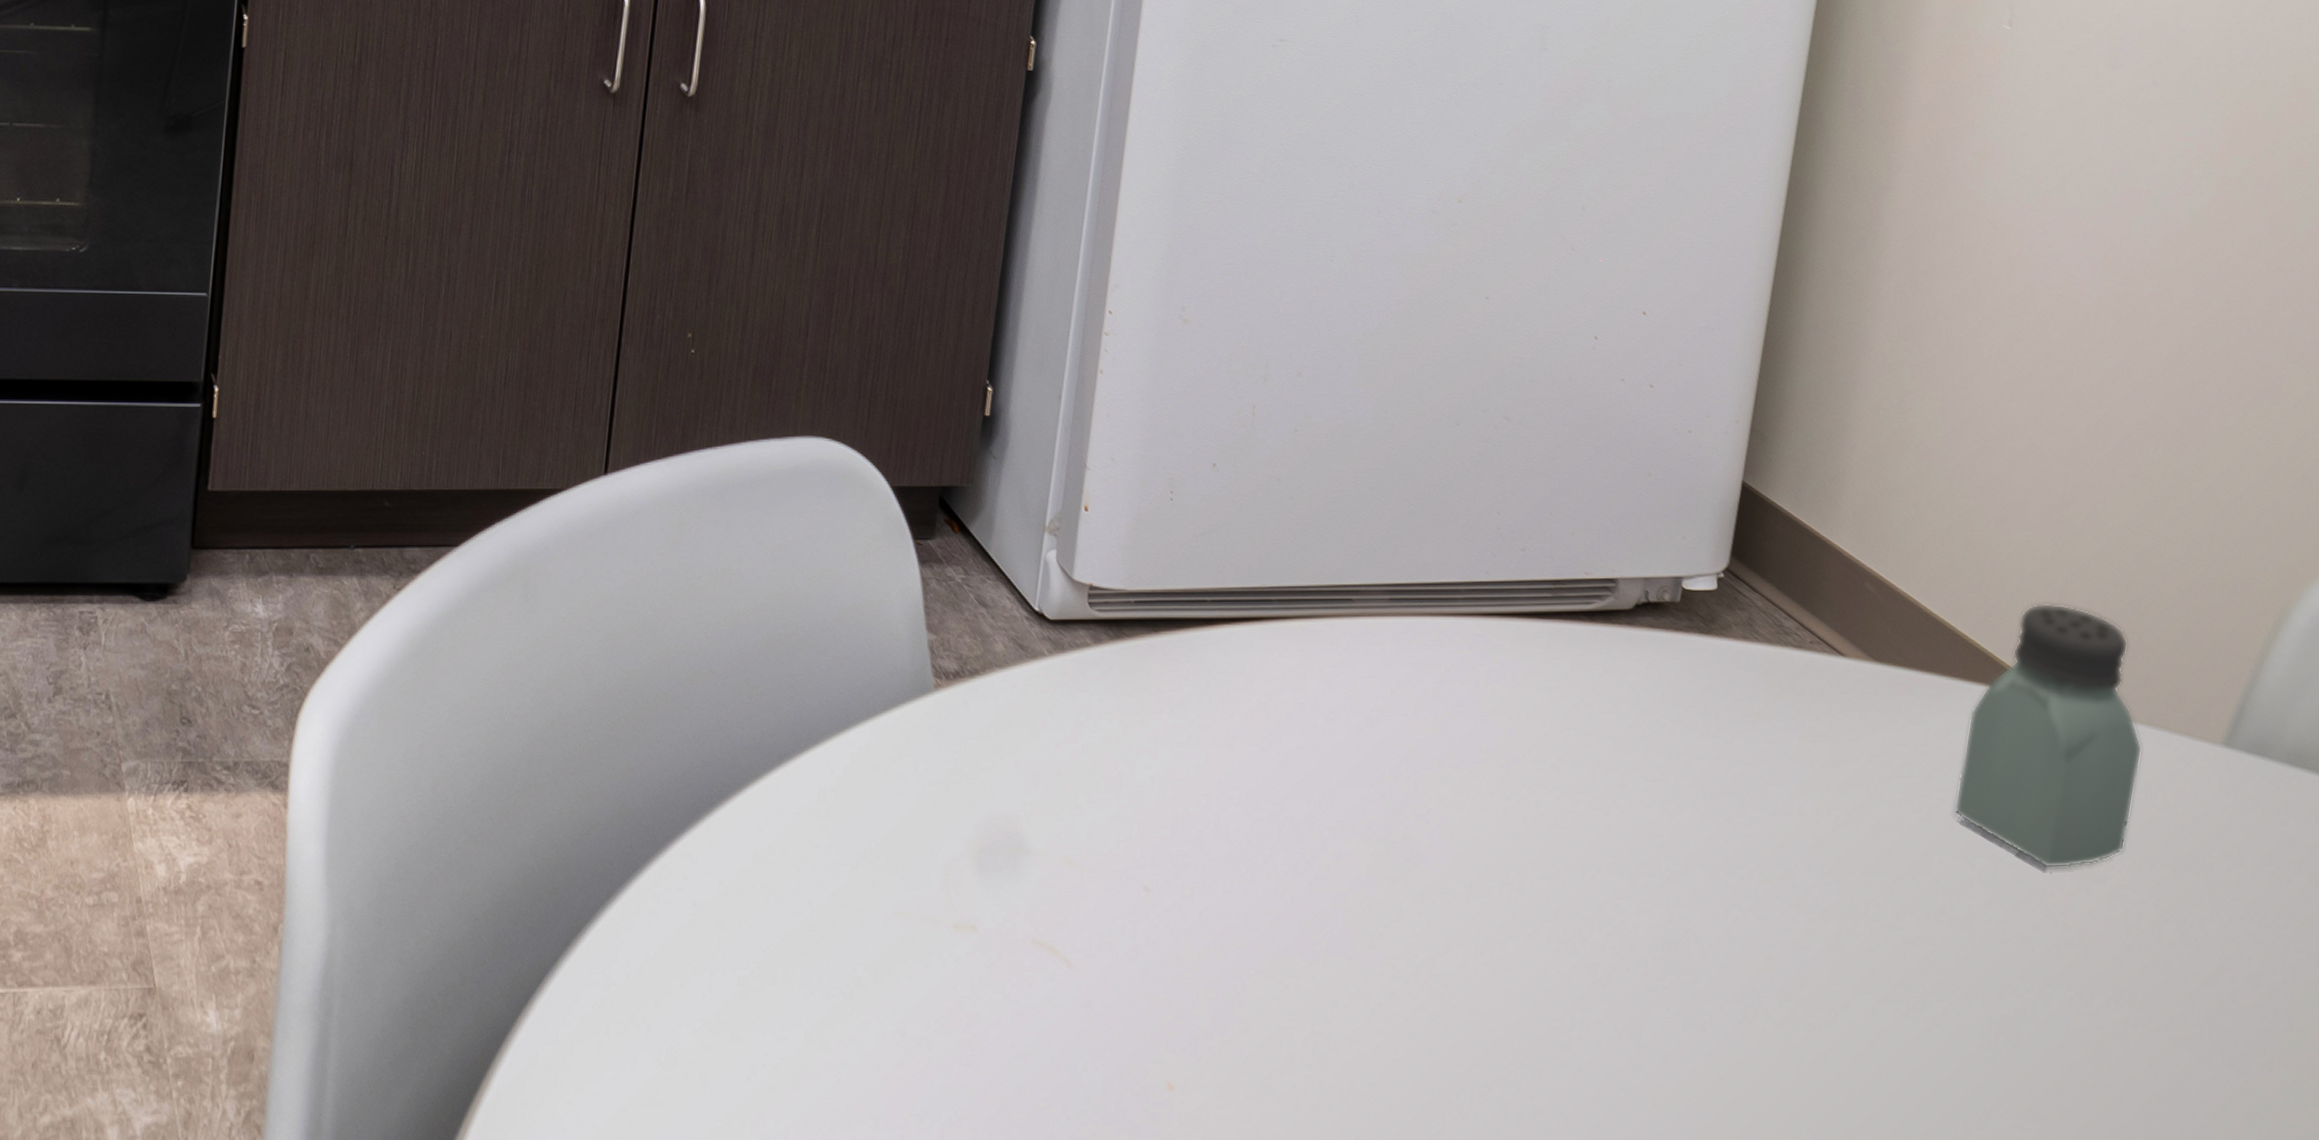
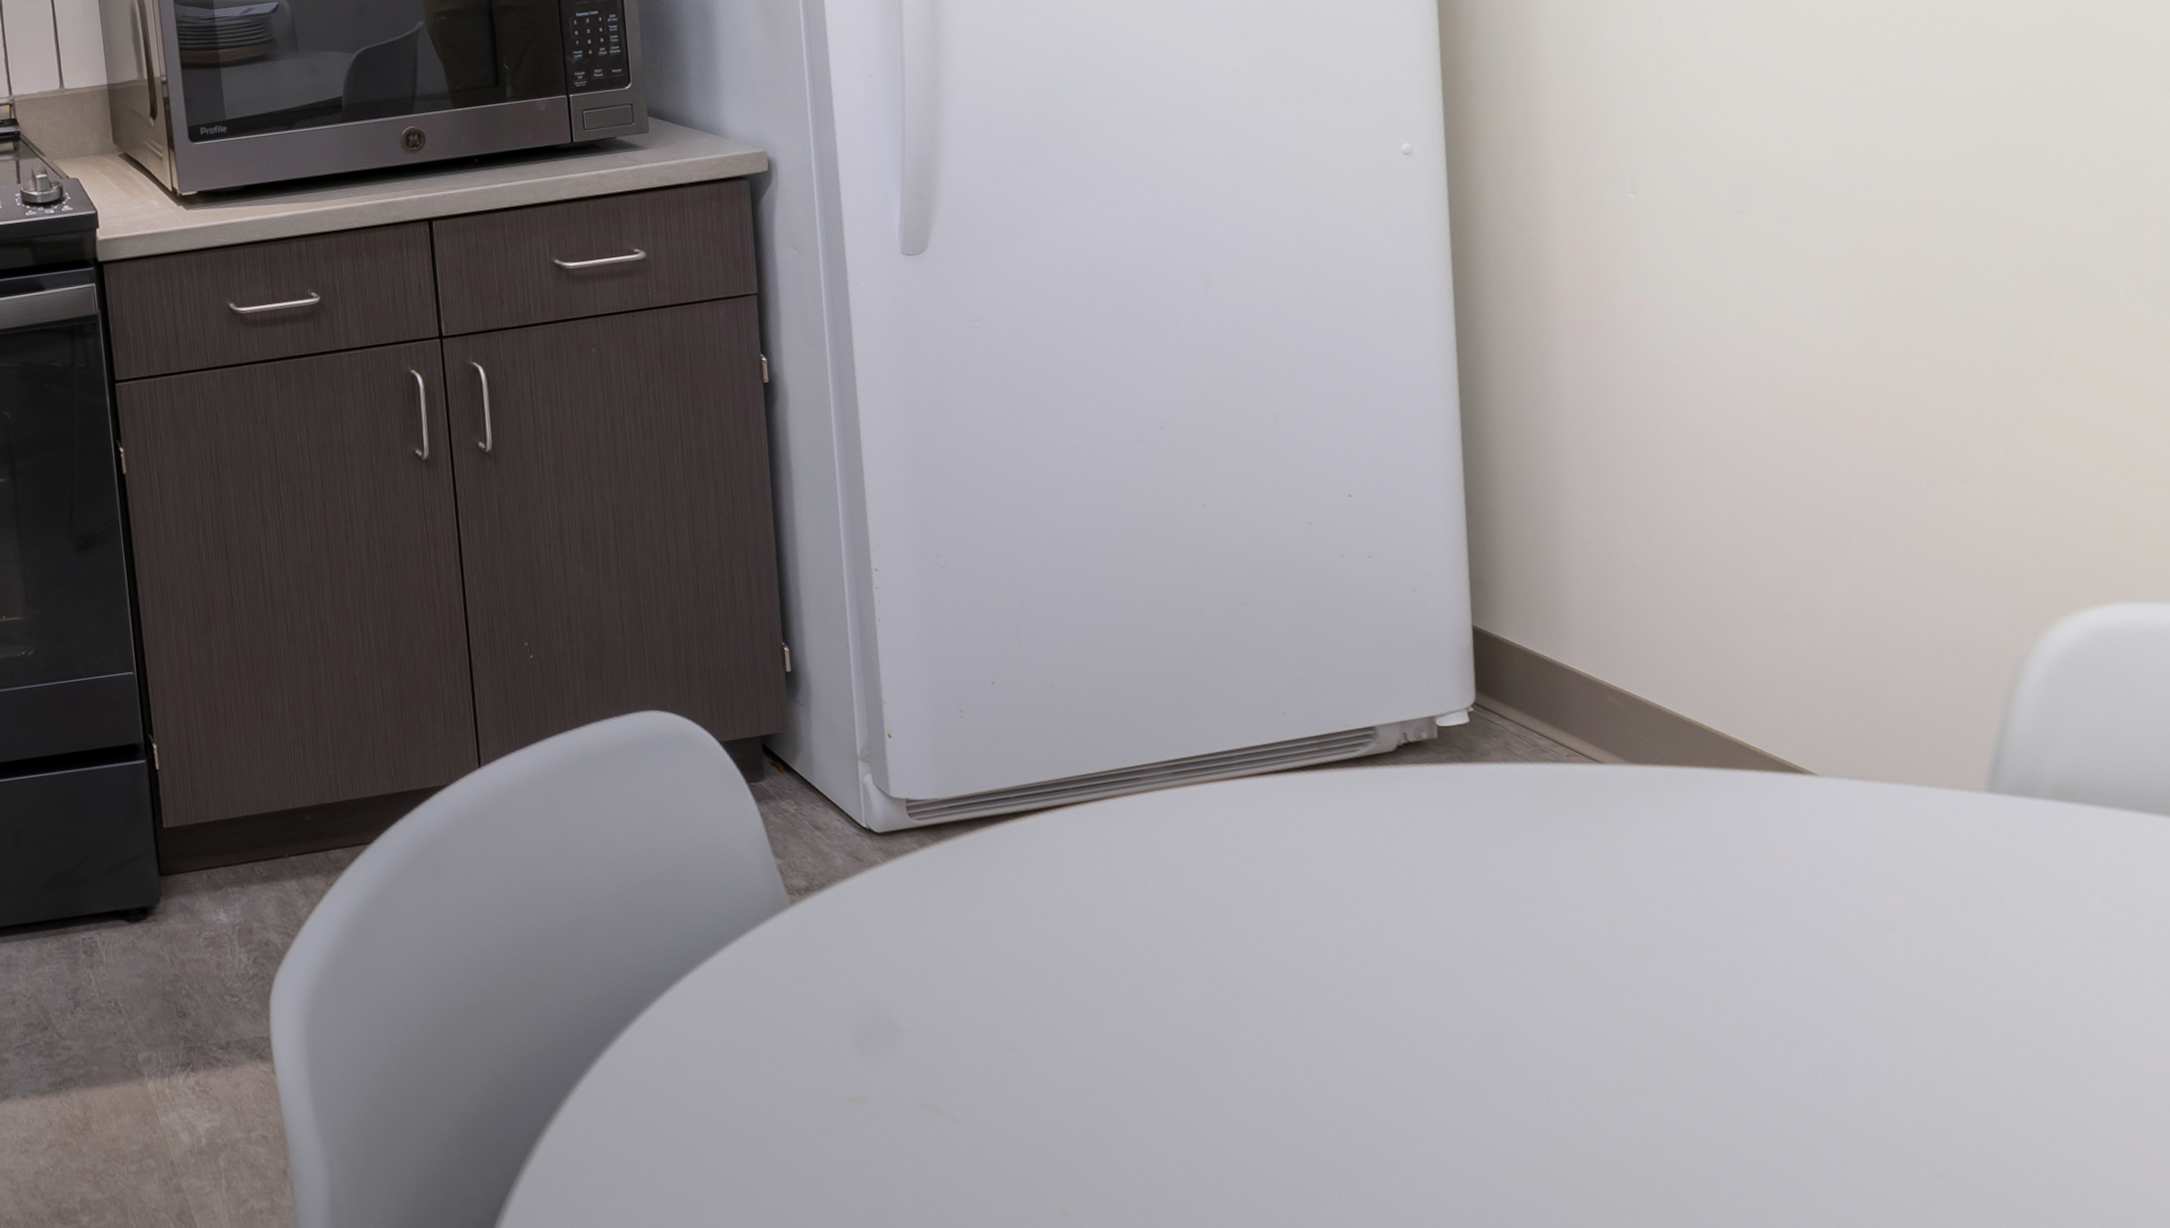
saltshaker: present [1953,603,2143,869] -> none [1733,688,1911,925]

